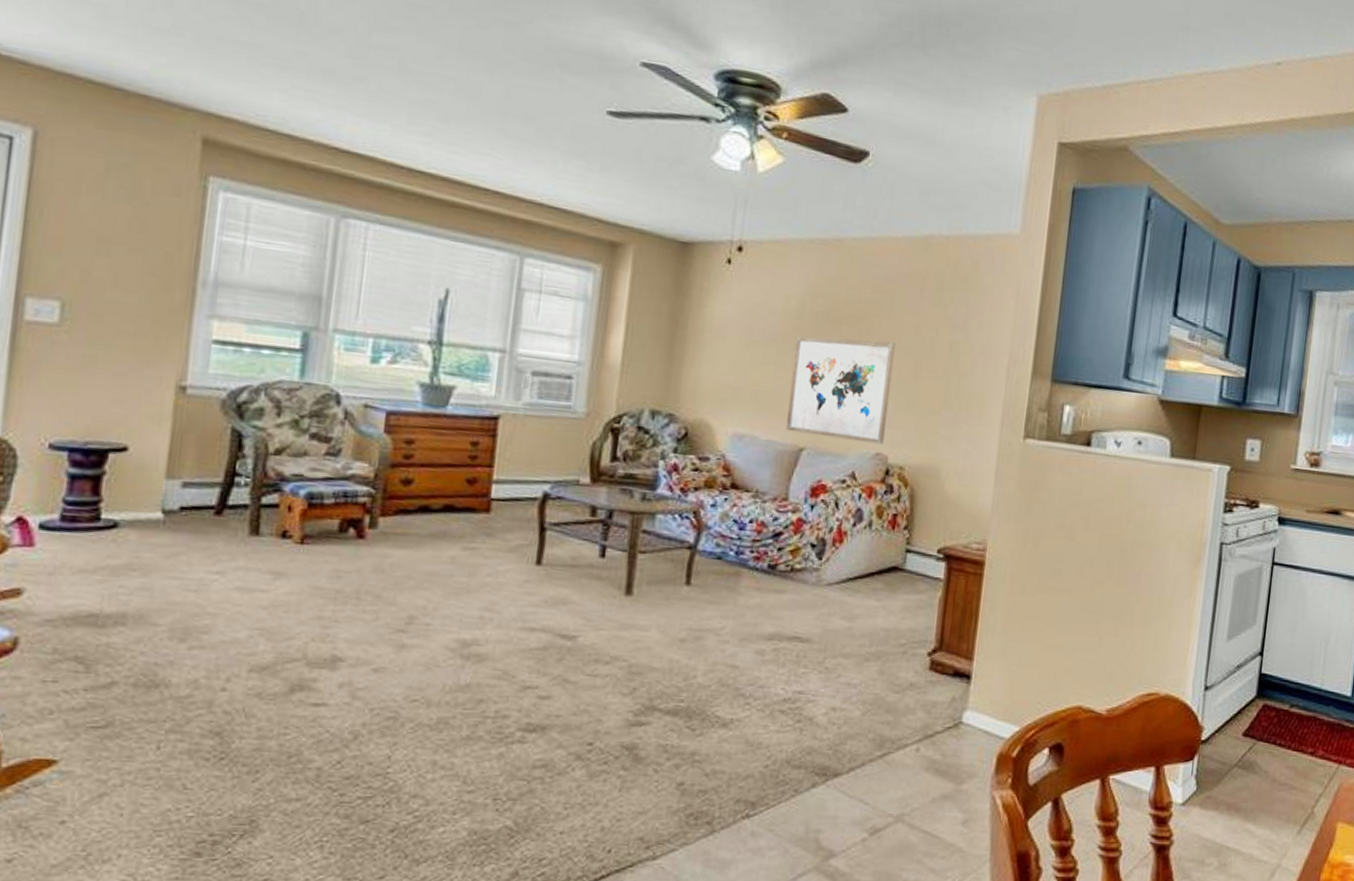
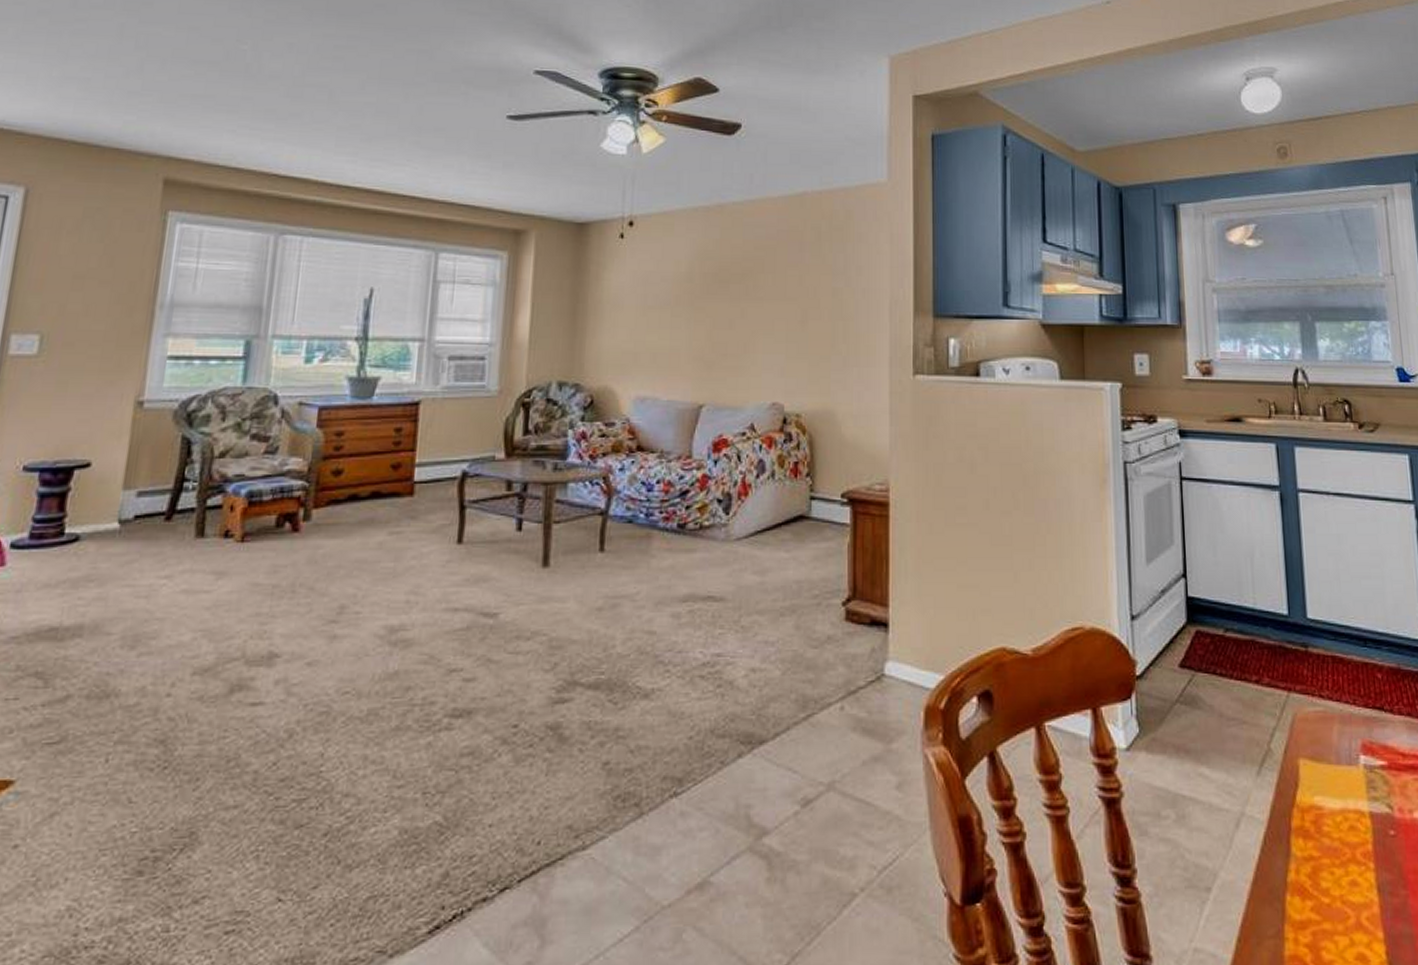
wall art: present [786,336,895,445] -> none [685,295,781,394]

